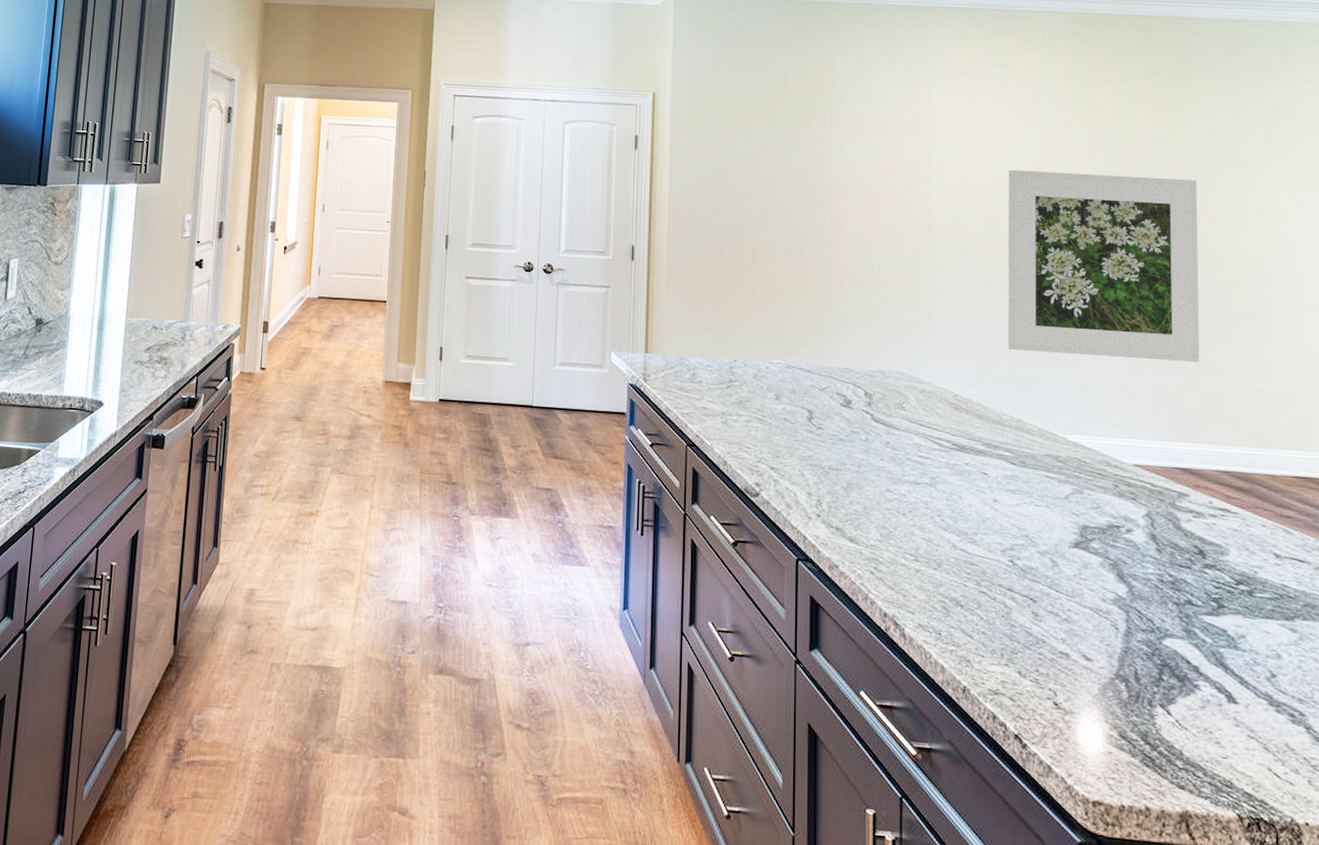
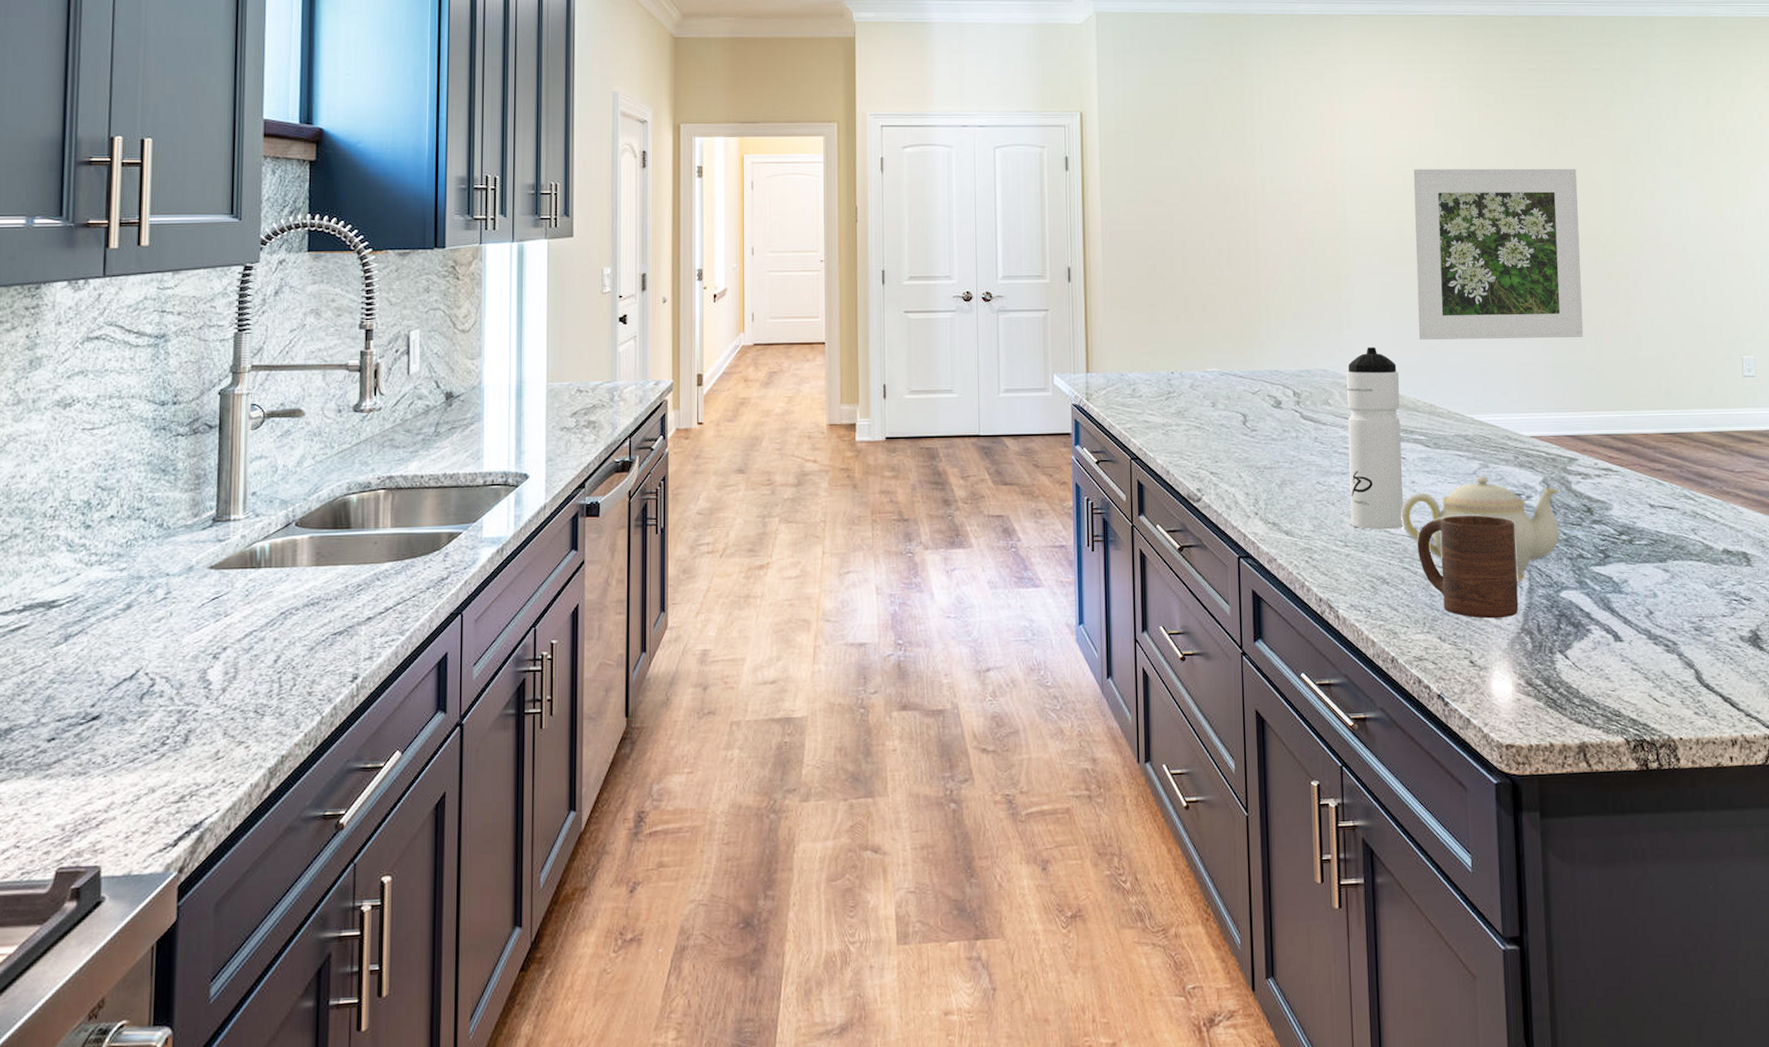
water bottle: none [922,353,984,549] -> present [1346,347,1404,530]
teapot: none [980,501,1165,623] -> present [1401,476,1560,582]
cup: none [997,541,1113,660] -> present [1417,515,1519,619]

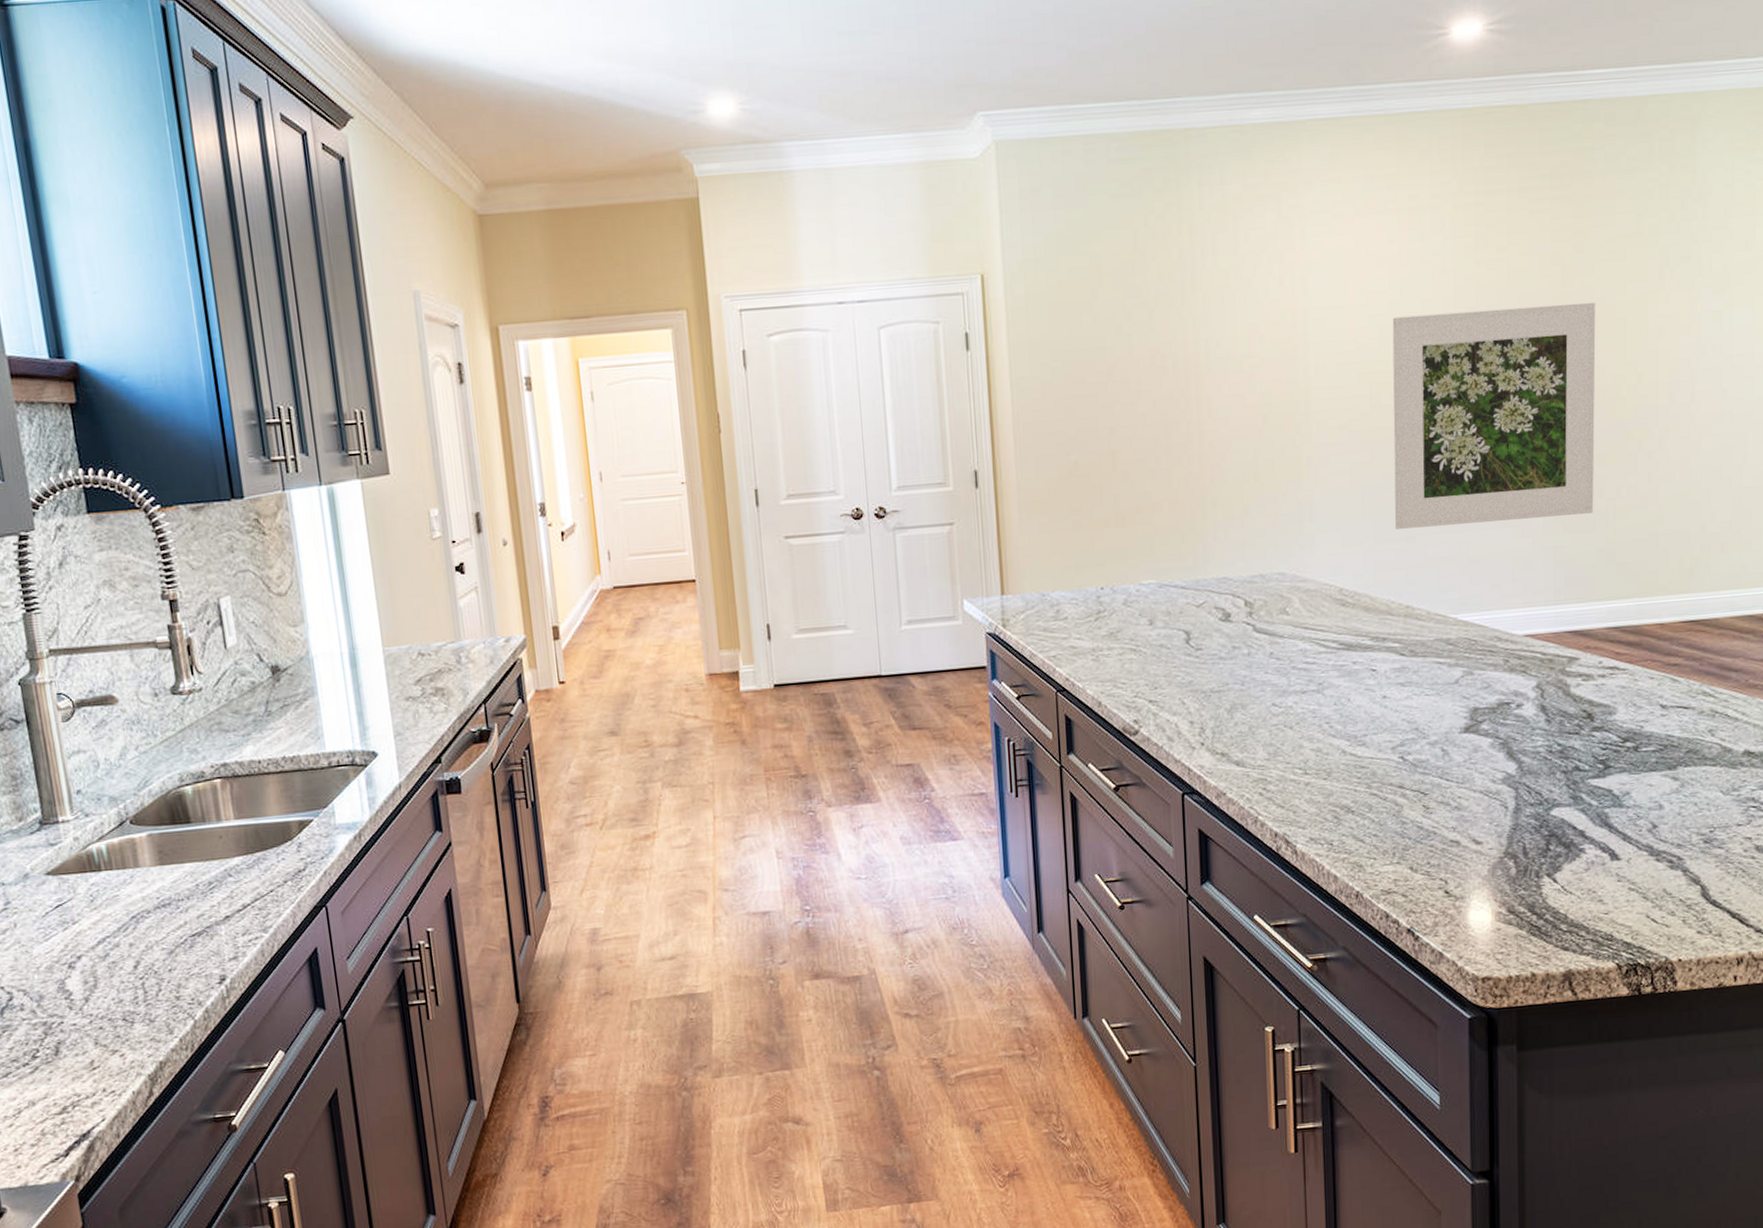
water bottle: present [1346,347,1404,530] -> none [1307,542,1373,754]
teapot: present [1401,476,1560,582] -> none [1369,684,1555,802]
cup: present [1417,515,1519,619] -> none [1387,729,1503,845]

